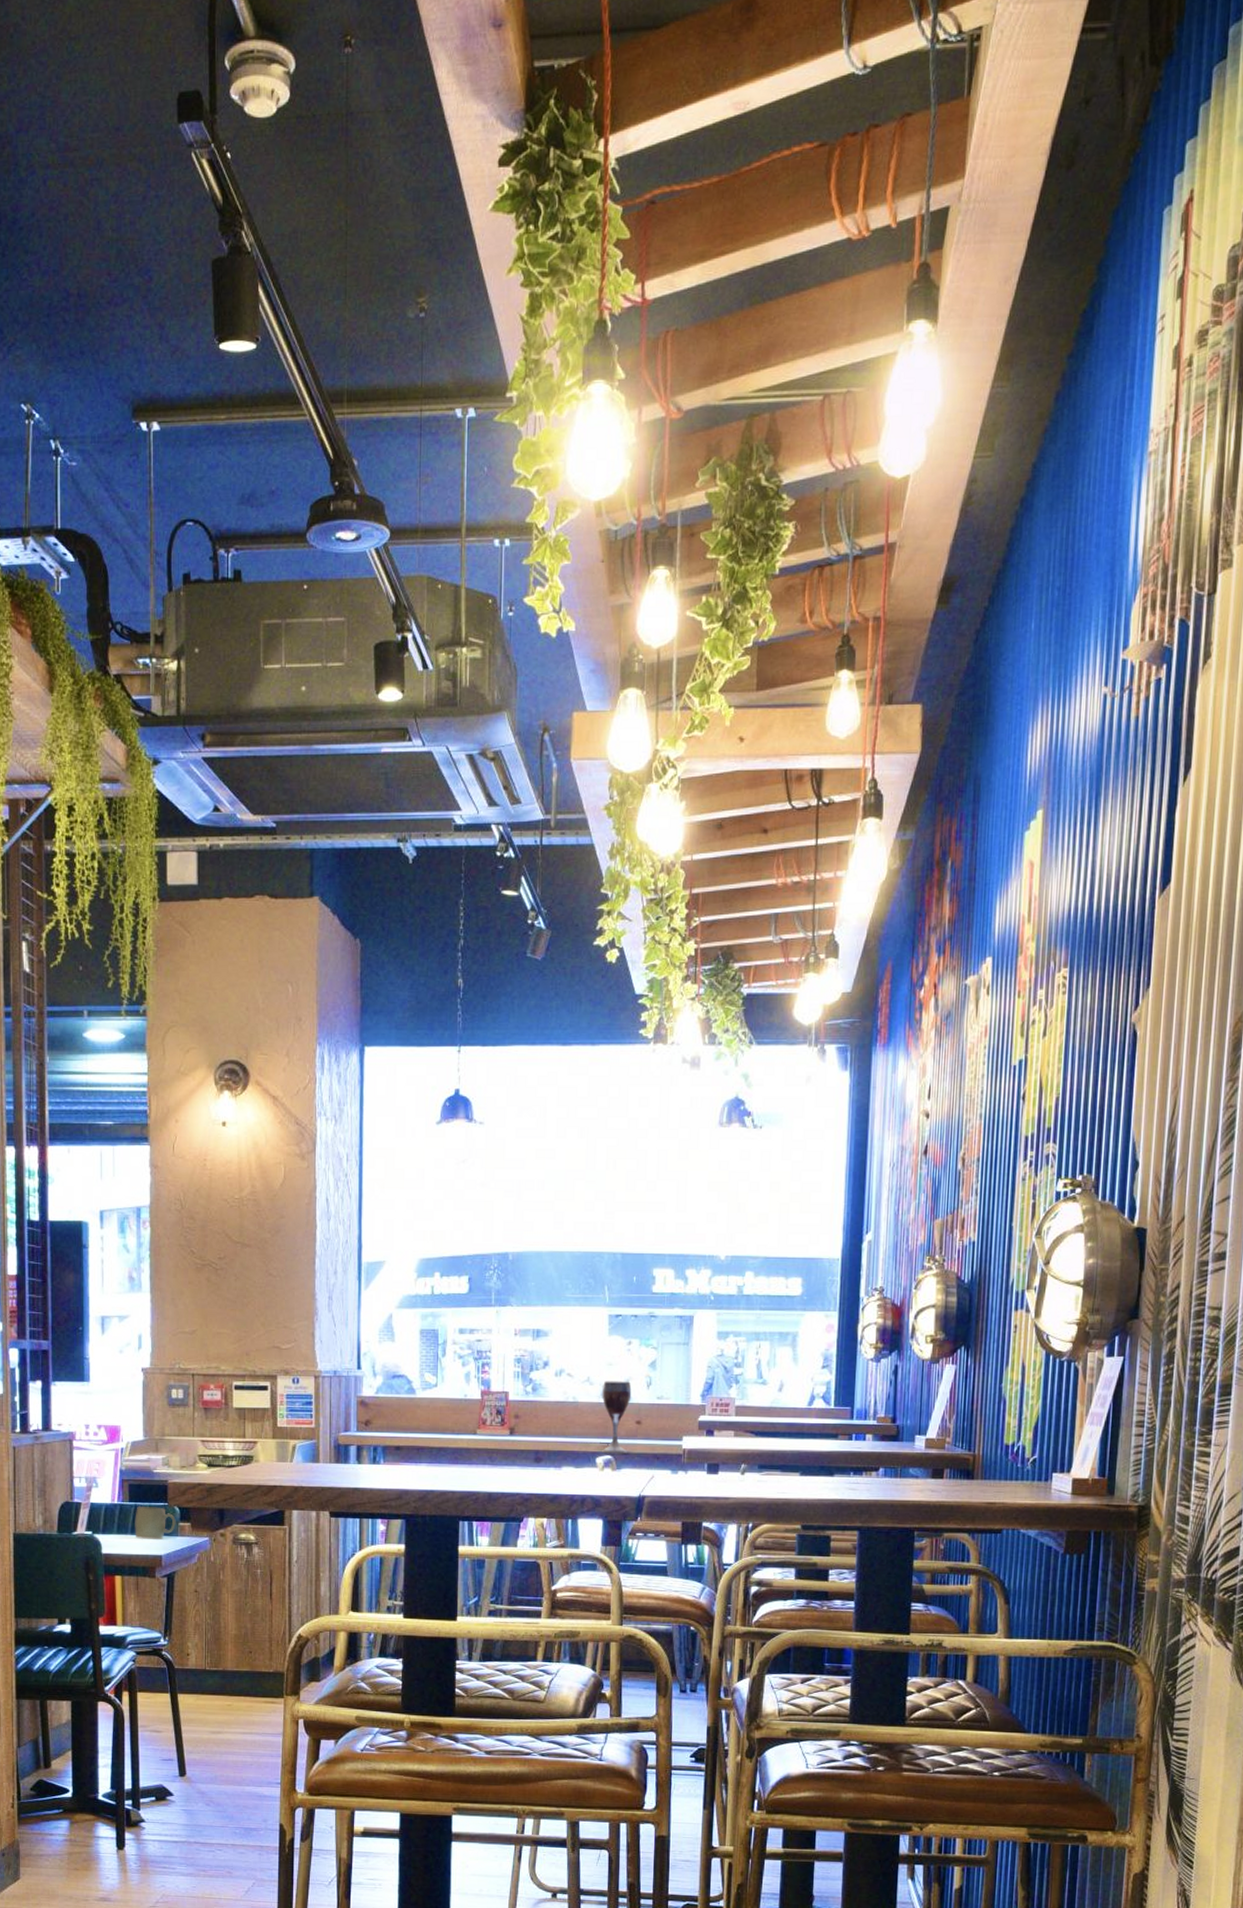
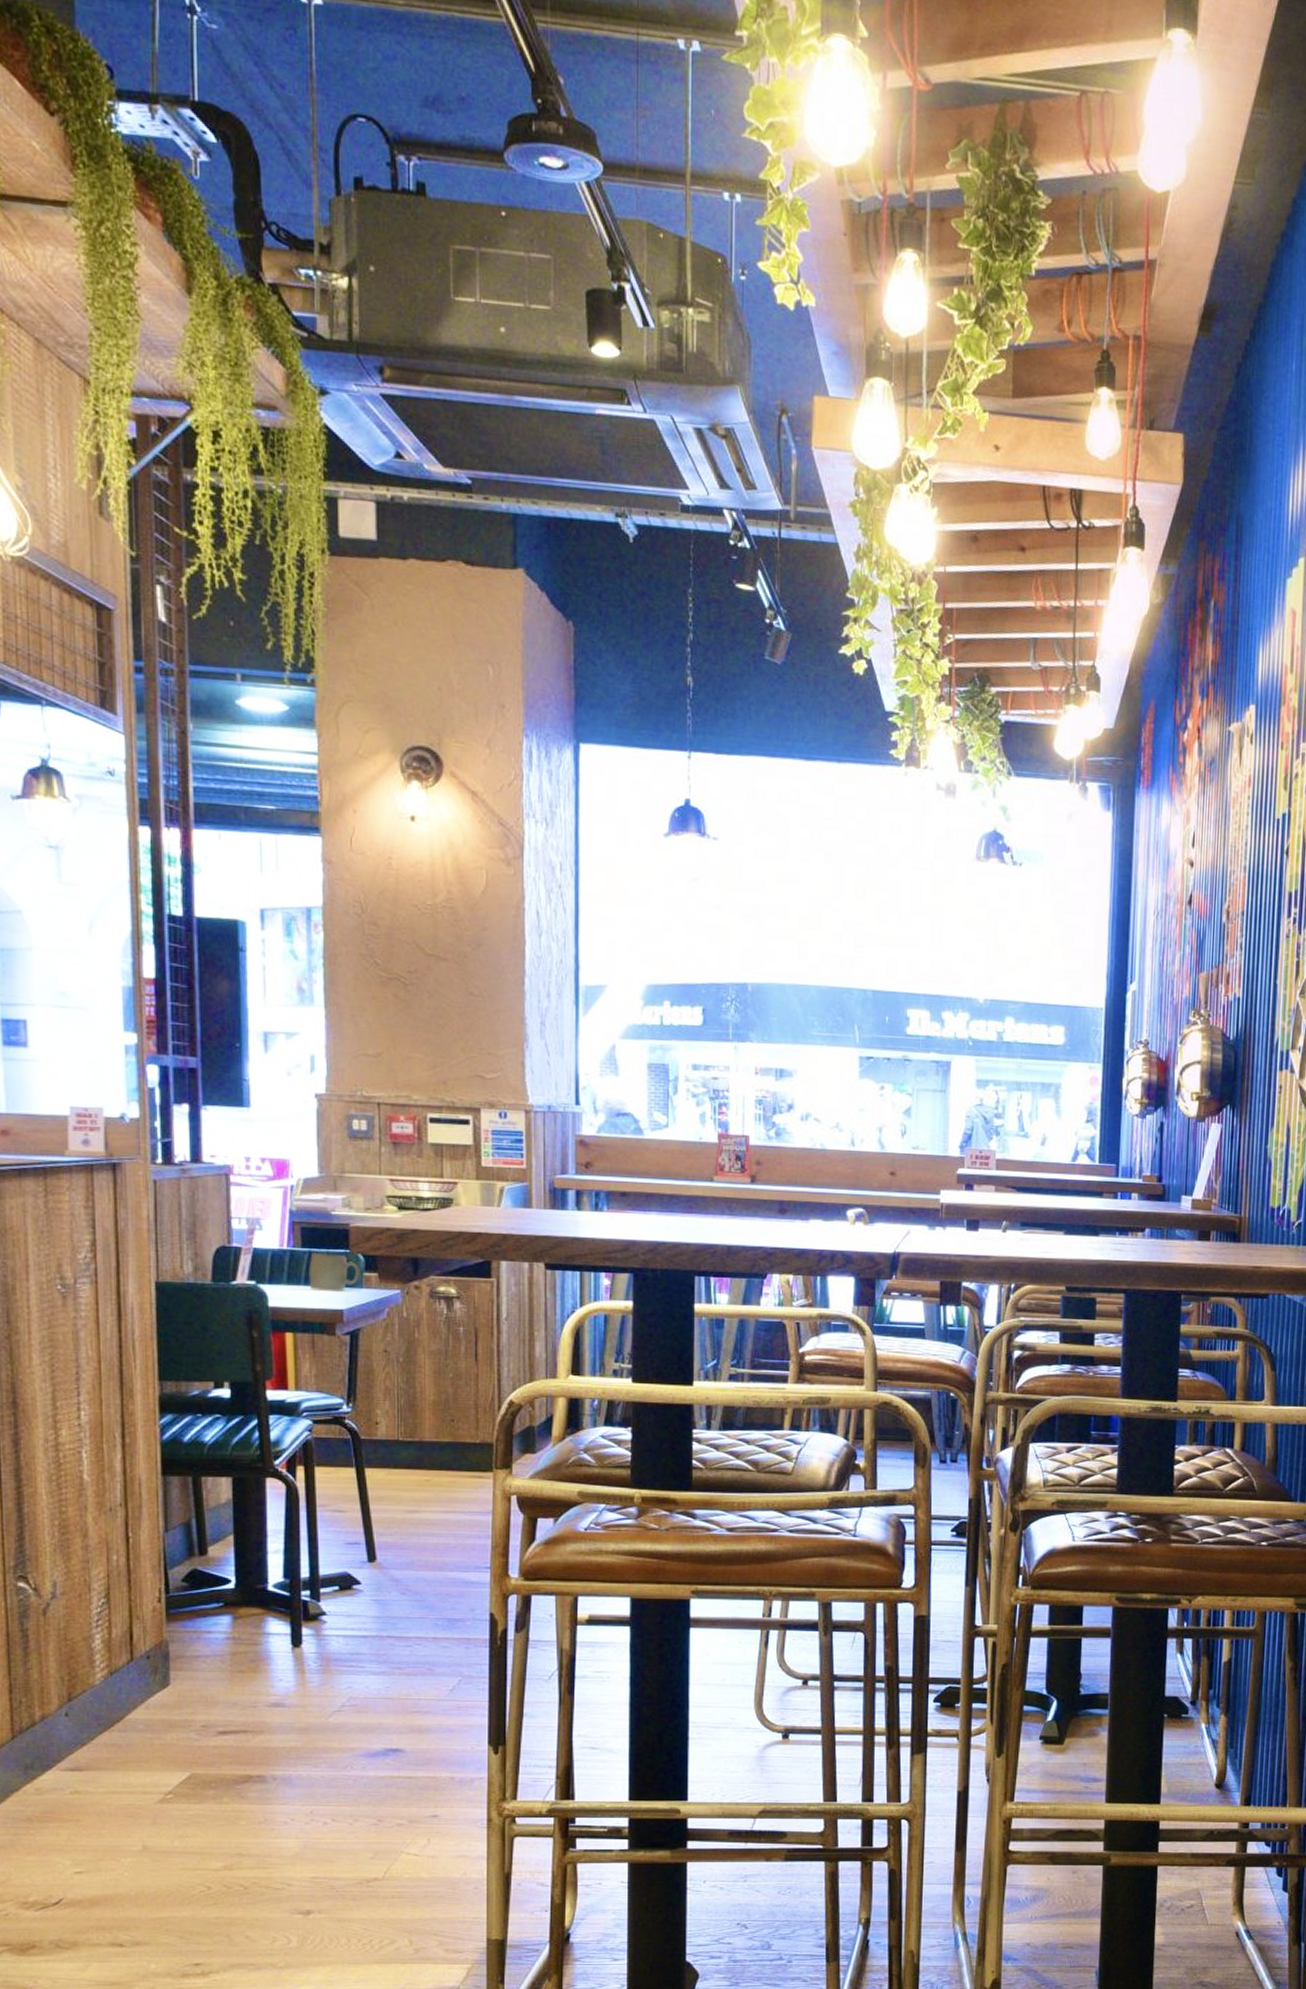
cup: present [601,1381,632,1454] -> none [852,1127,885,1208]

